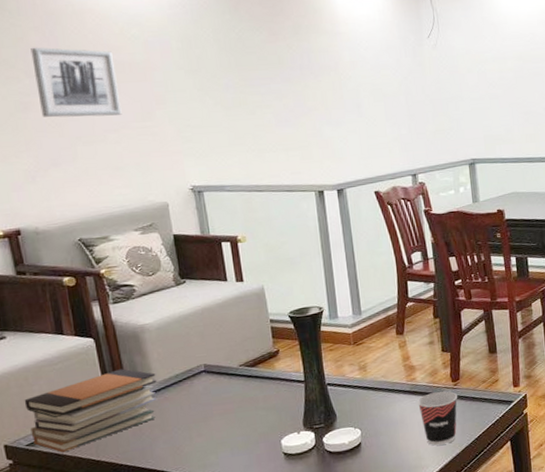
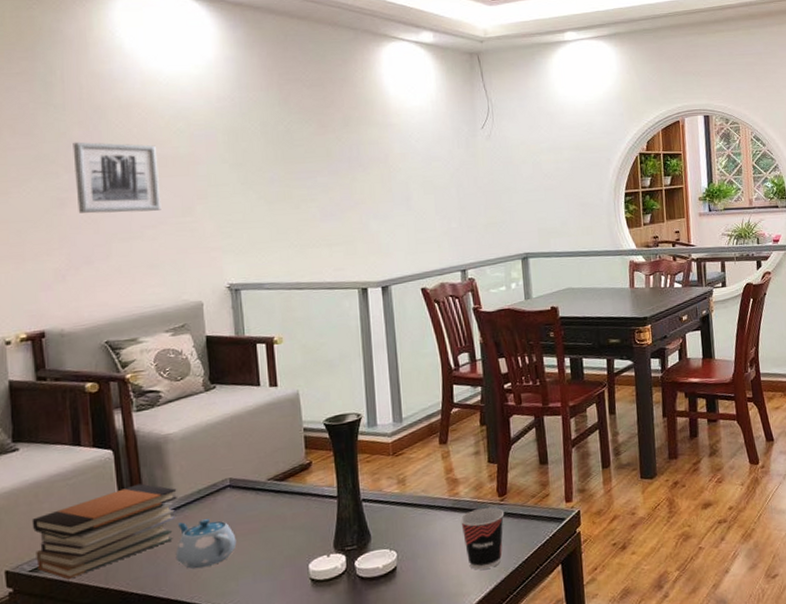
teapot: none [158,400,214,444] -> present [175,519,237,569]

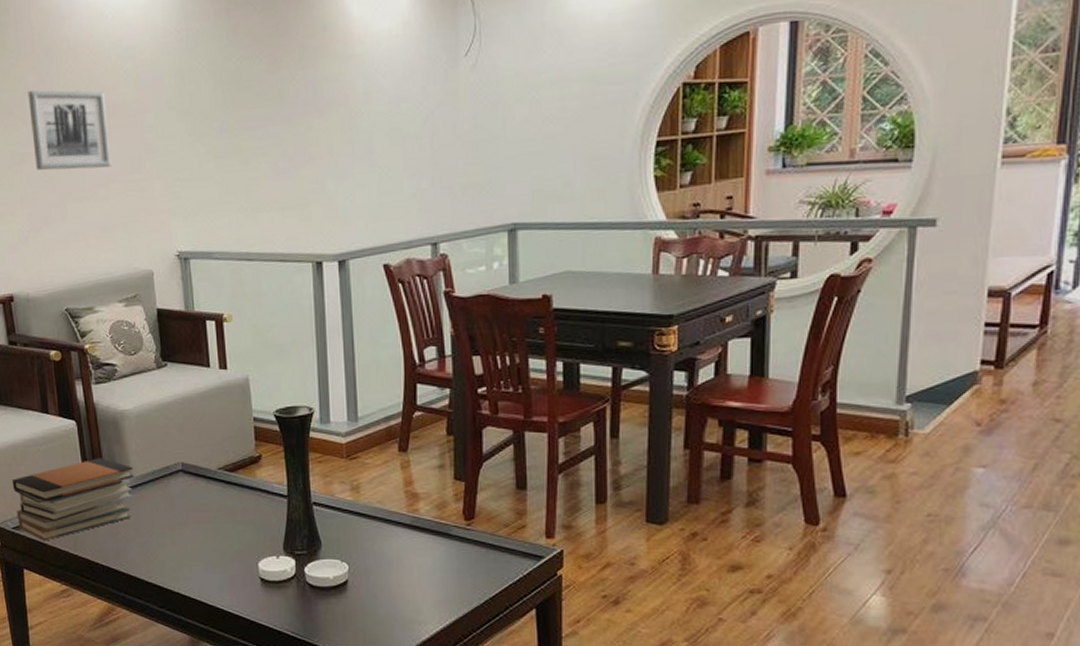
teapot: present [175,519,237,569] -> none [133,502,189,549]
cup: present [459,507,505,570] -> none [418,531,471,599]

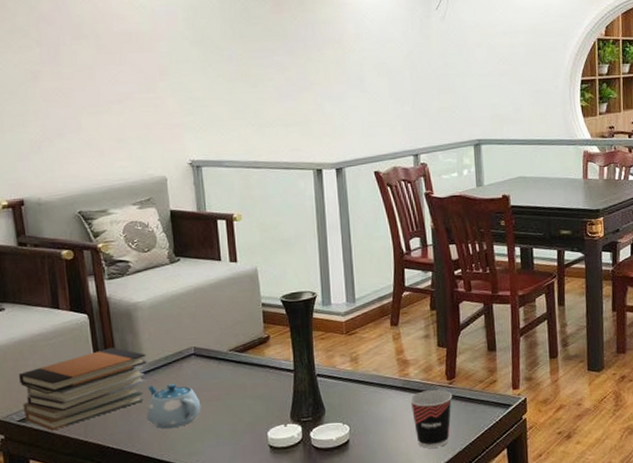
wall art: present [28,90,112,171] -> none [43,16,127,87]
teapot: none [133,502,189,549] -> present [146,384,201,429]
cup: none [418,531,471,599] -> present [409,390,453,448]

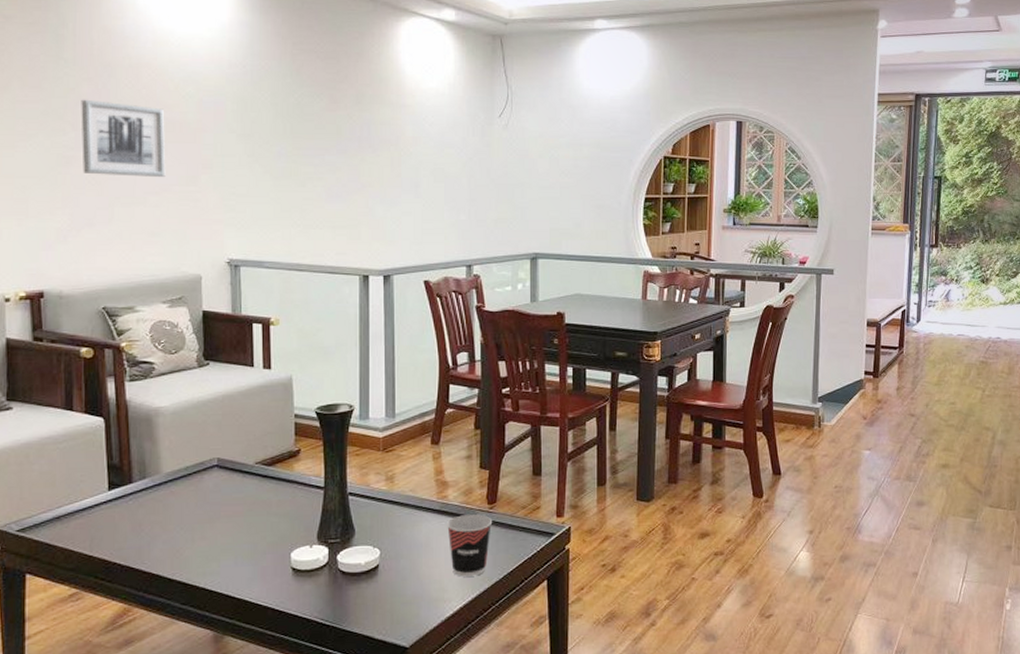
book stack: present [18,347,147,431] -> none [21,455,165,543]
wall art: none [43,16,127,87] -> present [81,99,166,177]
teapot: present [146,384,201,429] -> none [159,497,221,545]

